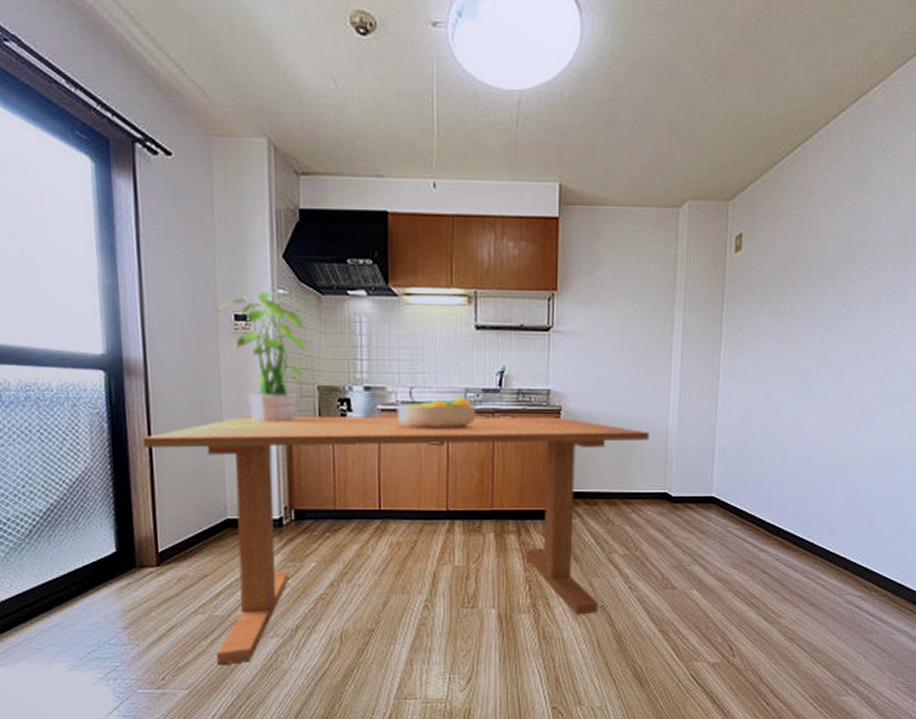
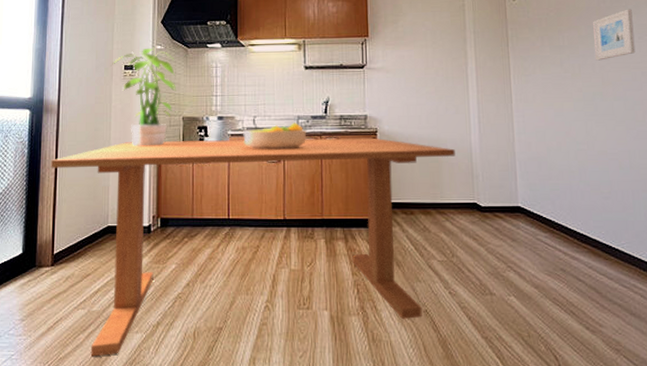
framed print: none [817,271,867,333] -> present [593,9,636,61]

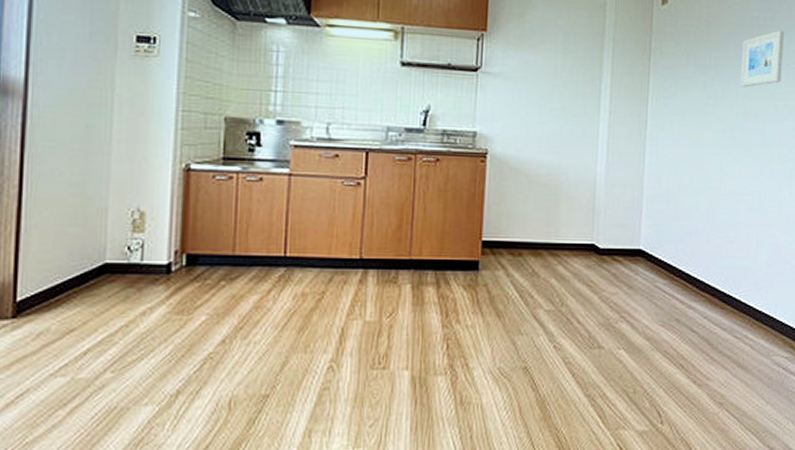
dining table: present [51,137,455,357] -> none [12,147,577,439]
potted plant: present [110,46,177,146] -> none [113,12,218,155]
fruit bowl: present [243,122,307,150] -> none [311,135,398,170]

